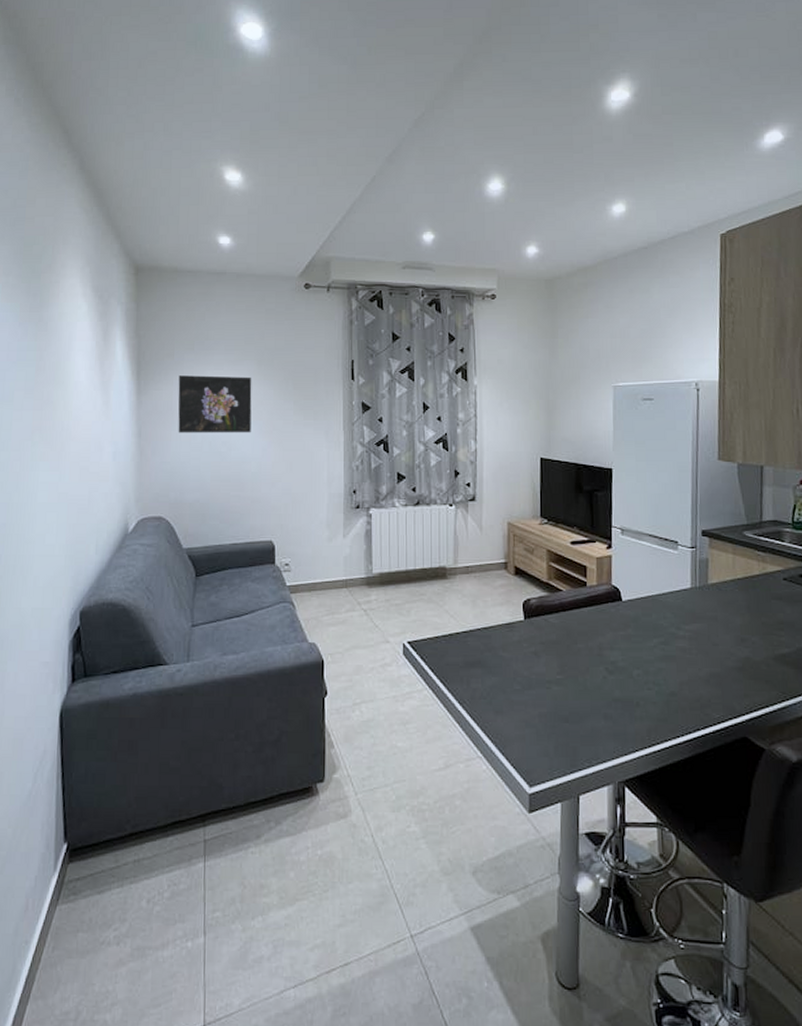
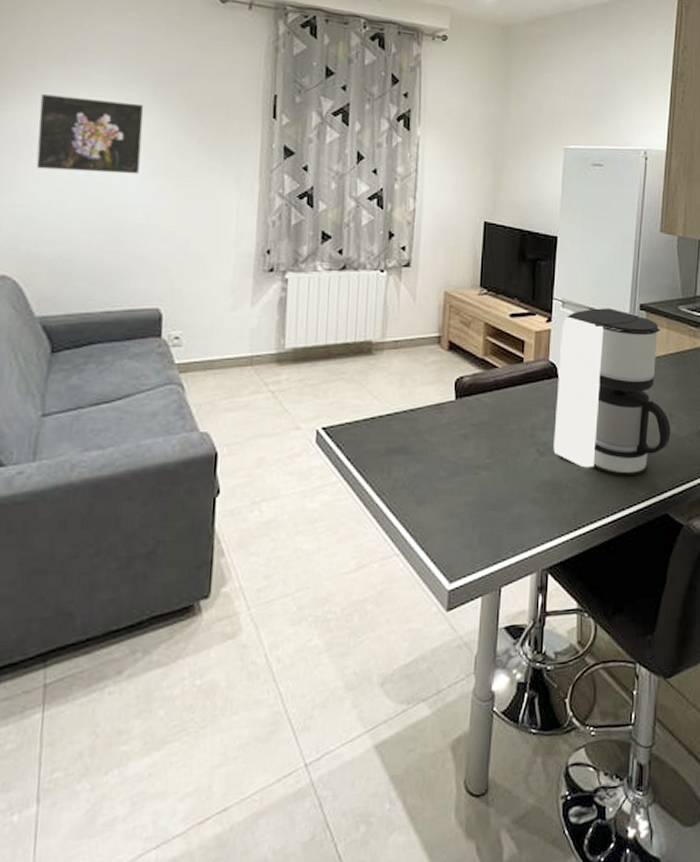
coffee maker: none [621,535,745,698] -> present [553,308,671,477]

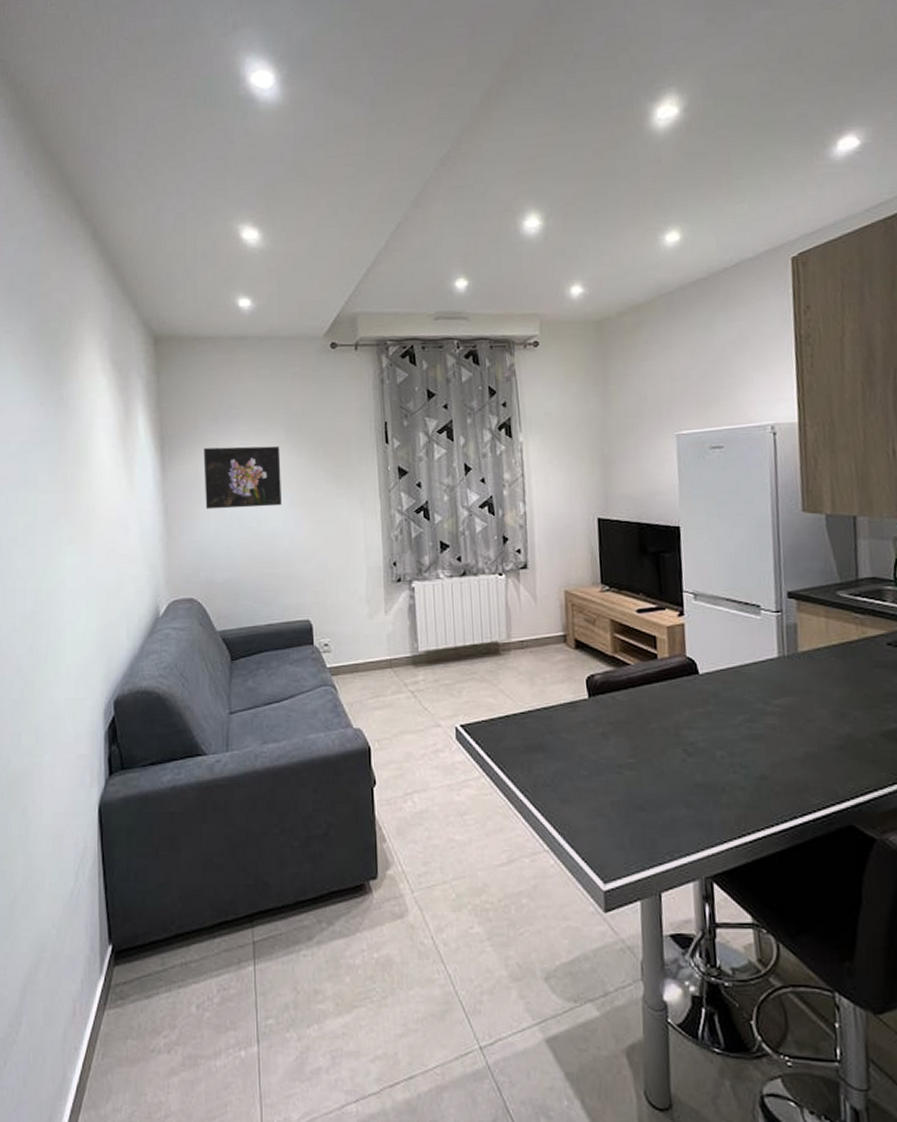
coffee maker: present [553,308,671,477] -> none [697,598,846,782]

